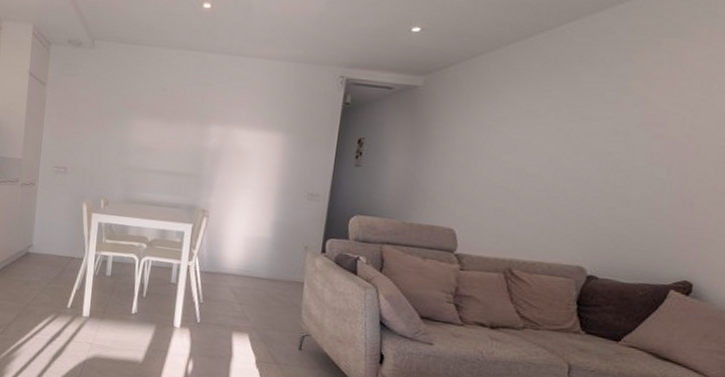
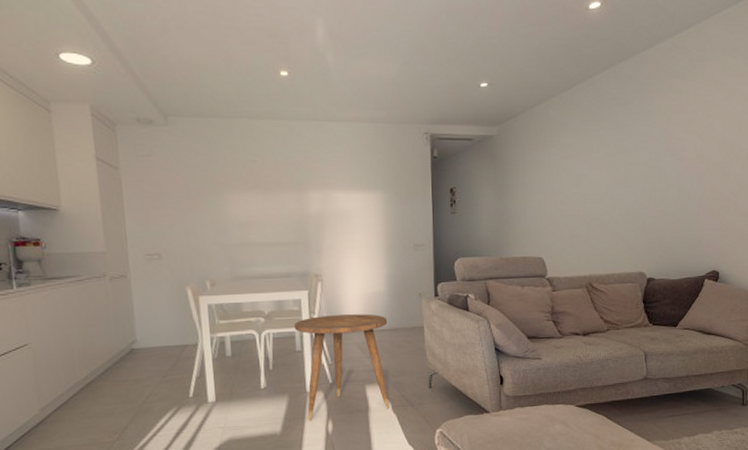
side table: none [170,251,267,362] -> present [294,314,389,421]

